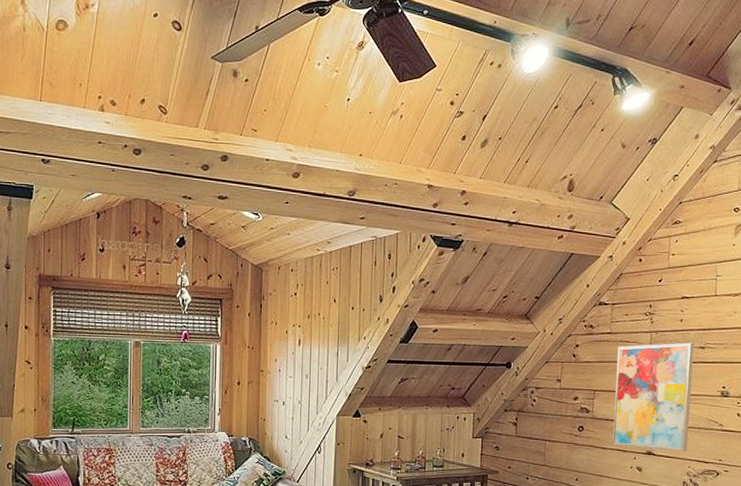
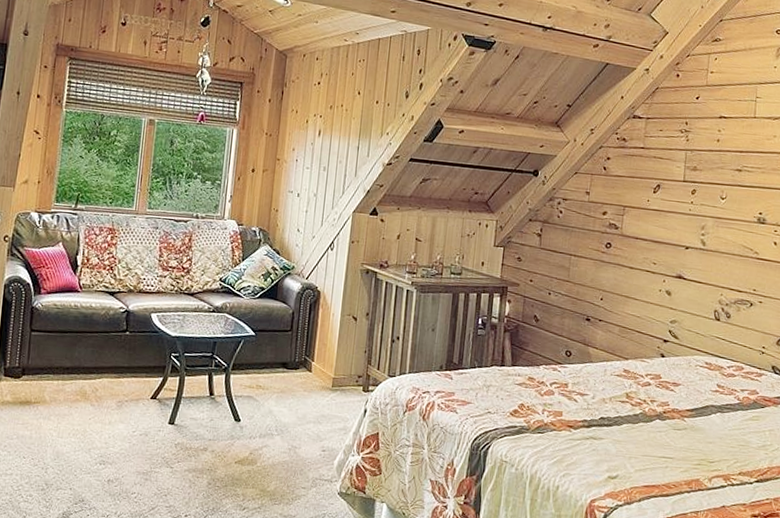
wall art: present [612,342,694,453] -> none [641,162,731,279]

